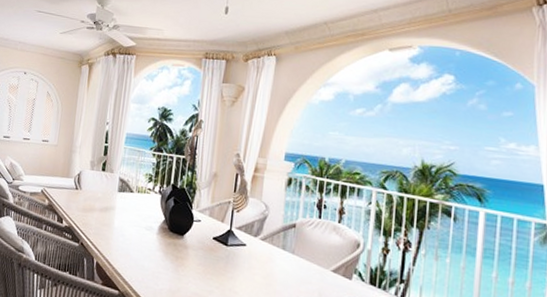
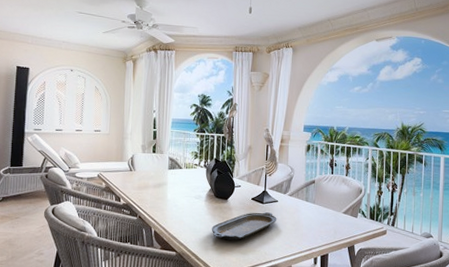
serving tray: none [161,255,244,288] -> present [211,212,277,240]

